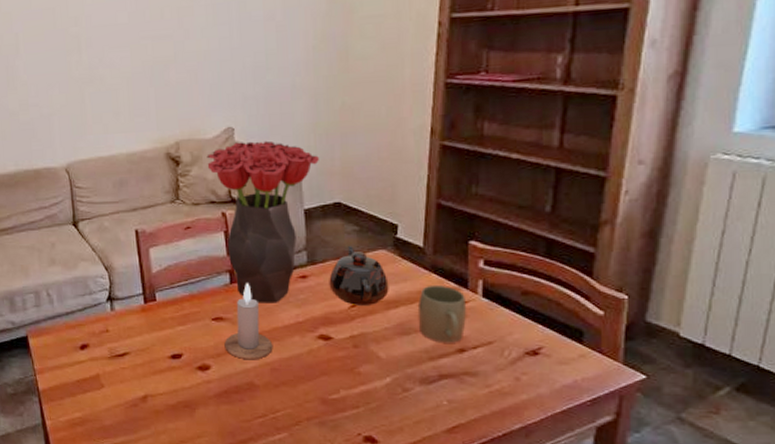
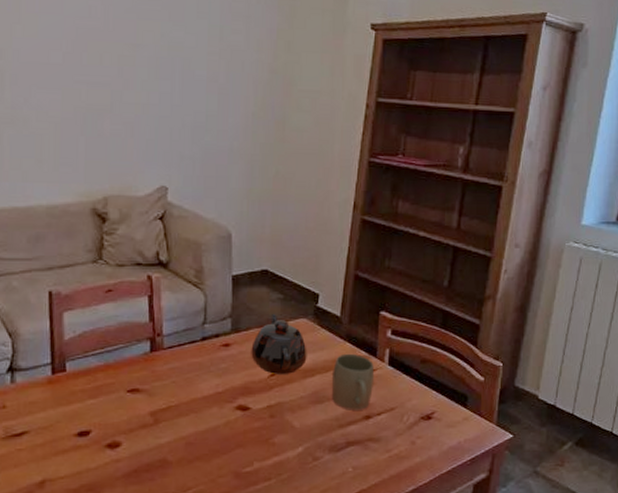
bouquet: present [206,140,319,303] -> none [136,202,250,373]
candle: present [224,283,273,360] -> none [138,351,190,435]

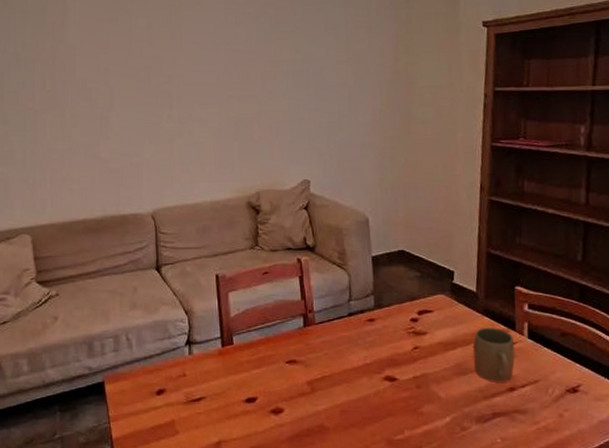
teapot: present [251,313,307,374] -> none [394,290,448,347]

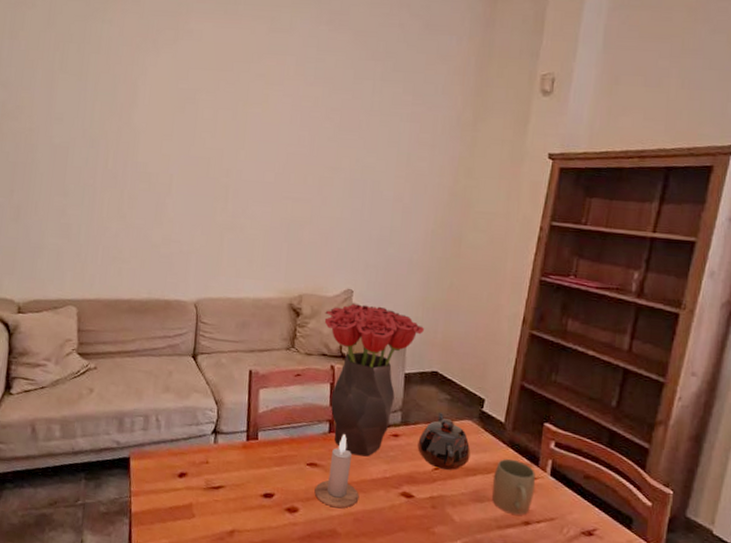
bouquet: none [284,193,385,346] -> present [324,303,424,457]
candle: none [297,326,343,403] -> present [314,434,359,509]
teapot: none [394,290,448,347] -> present [417,412,471,470]

